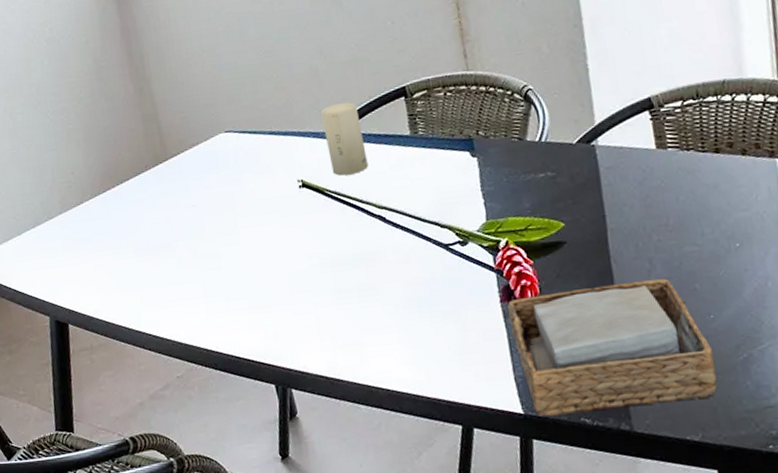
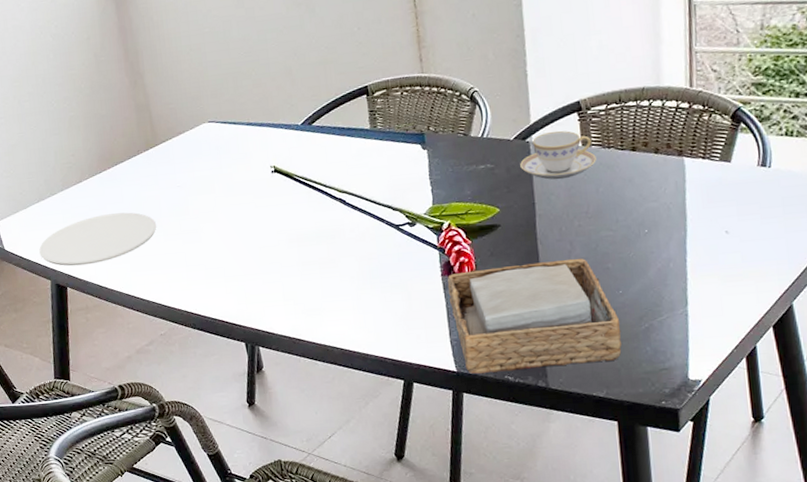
plate: none [36,236,170,300] -> present [39,212,157,266]
candle: present [320,101,368,176] -> none [292,98,332,163]
teacup: none [585,132,674,188] -> present [520,130,596,180]

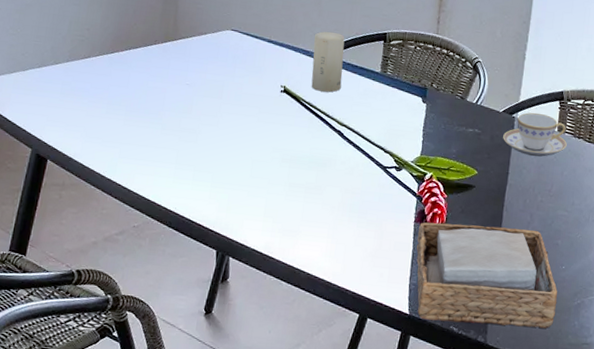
plate: present [39,212,157,266] -> none [27,94,157,142]
candle: none [292,98,332,163] -> present [311,31,345,93]

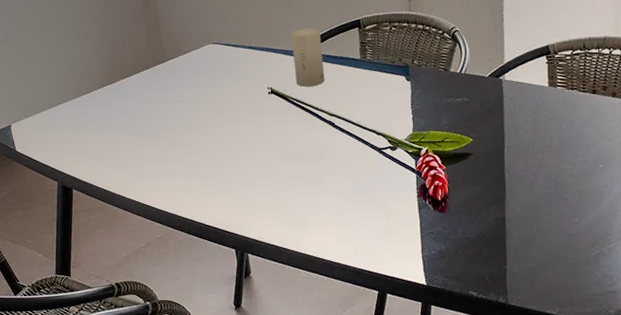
napkin holder: present [416,222,558,329] -> none [422,187,575,289]
teacup: present [503,112,567,157] -> none [493,71,561,115]

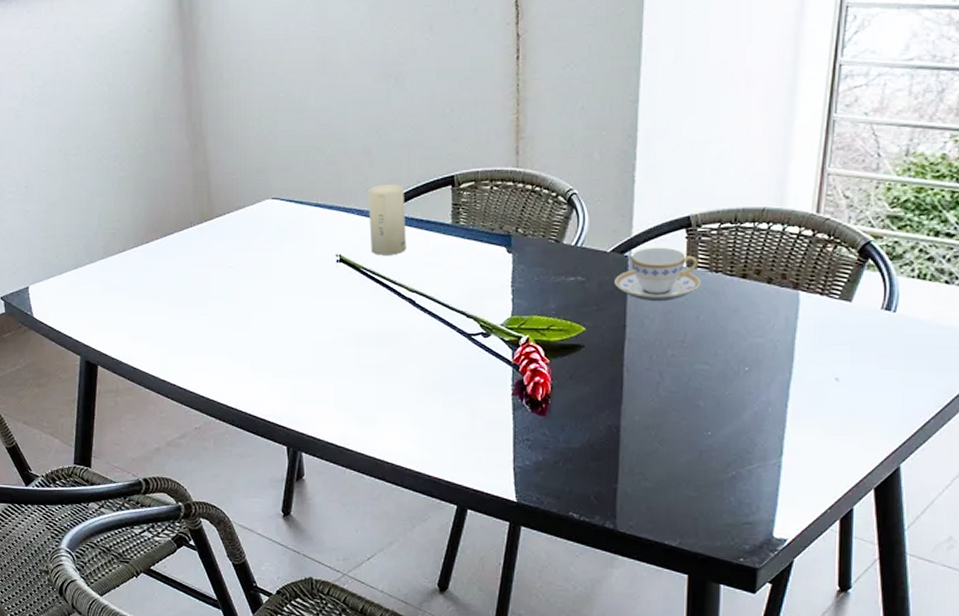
teacup: none [493,71,561,115] -> present [614,247,701,301]

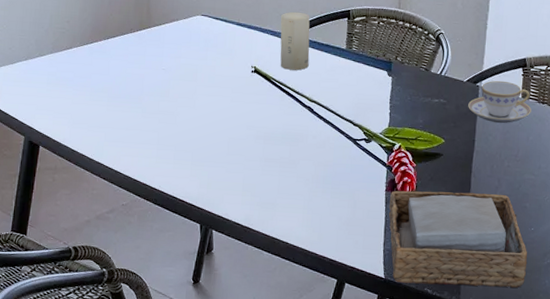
napkin holder: none [517,391,705,509] -> present [388,190,528,289]

